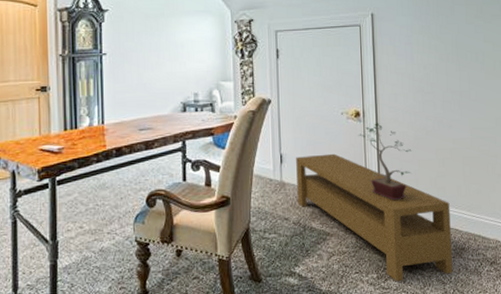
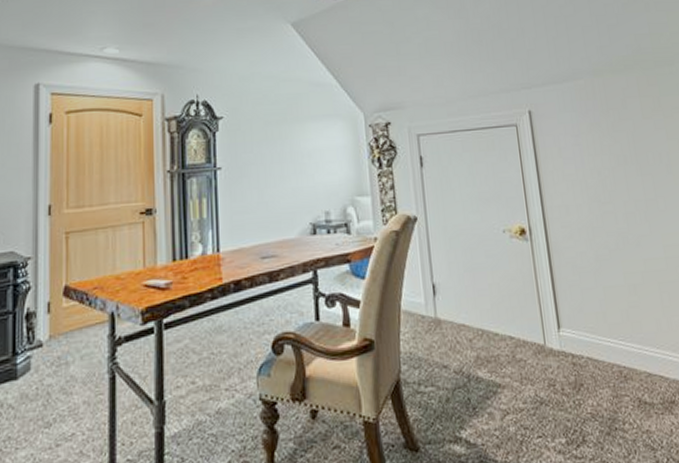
tv stand: present [296,153,453,282] -> none [452,281,664,449]
potted plant: present [358,123,412,201] -> none [525,242,597,340]

